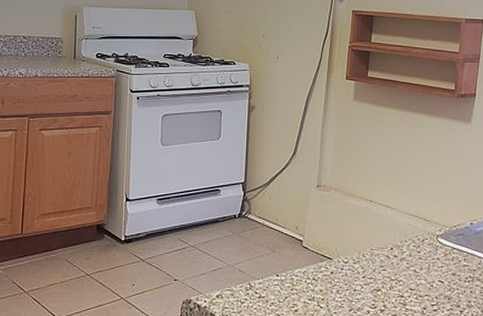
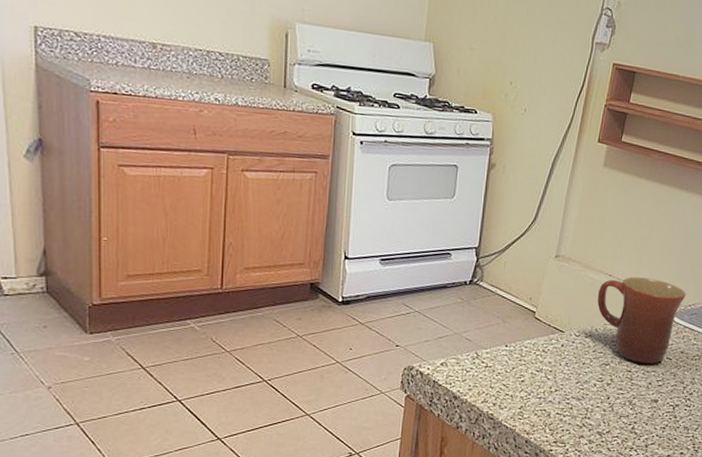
mug: none [361,201,449,288] -> present [597,277,686,364]

